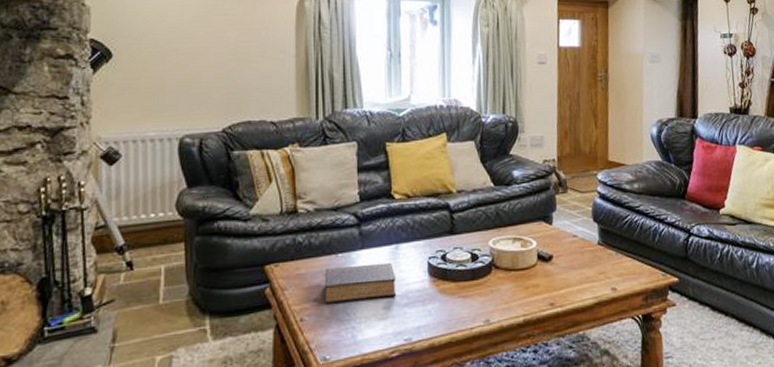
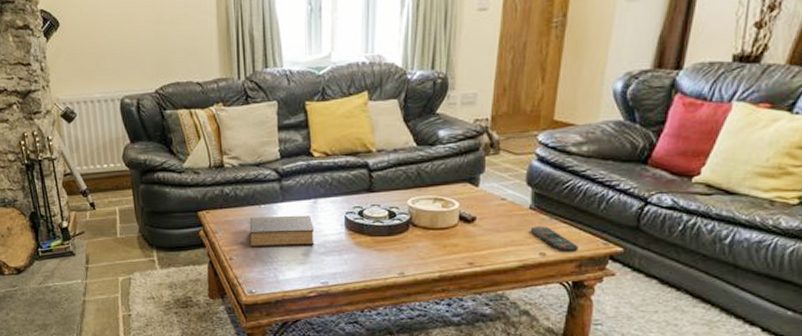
remote control: none [601,261,643,287] -> present [530,227,578,253]

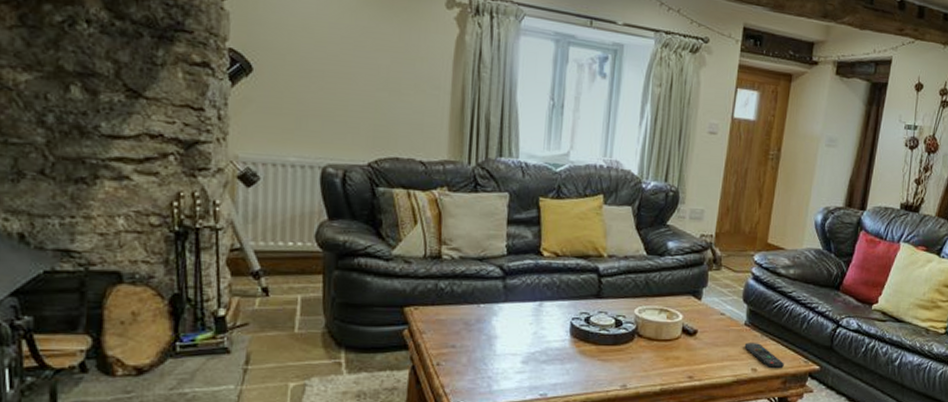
book: present [249,215,315,248] -> none [462,317,538,353]

